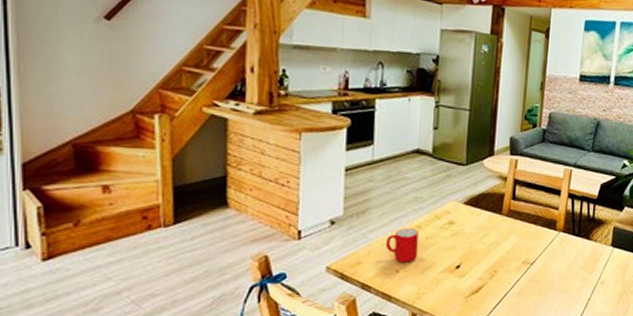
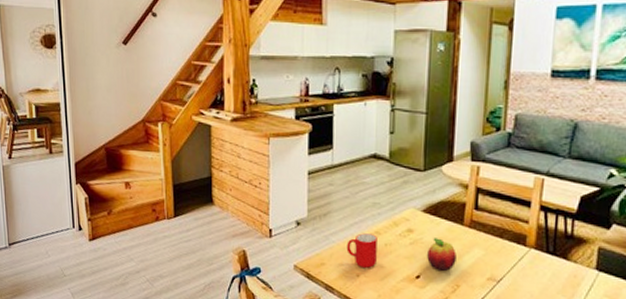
fruit: none [467,228,495,260] -> present [427,238,457,272]

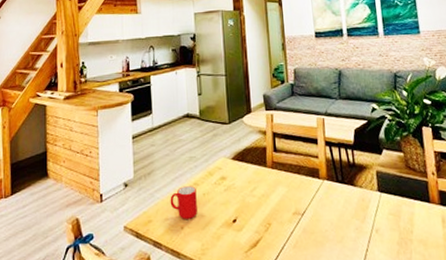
fruit: present [427,238,457,272] -> none [240,182,265,213]

